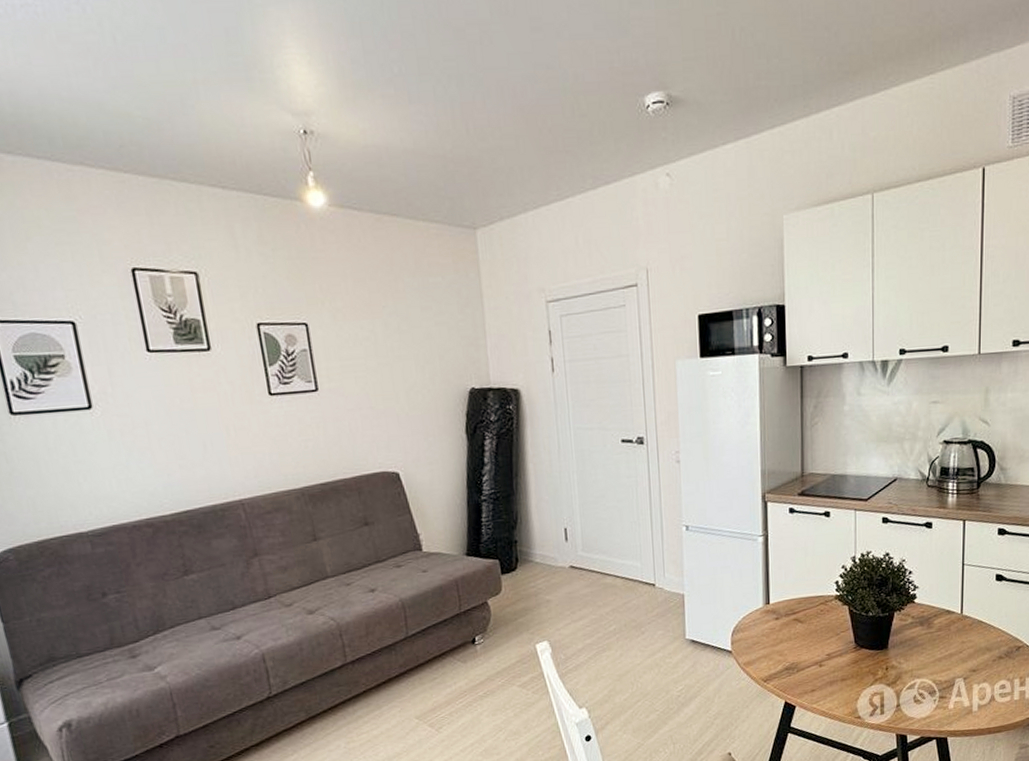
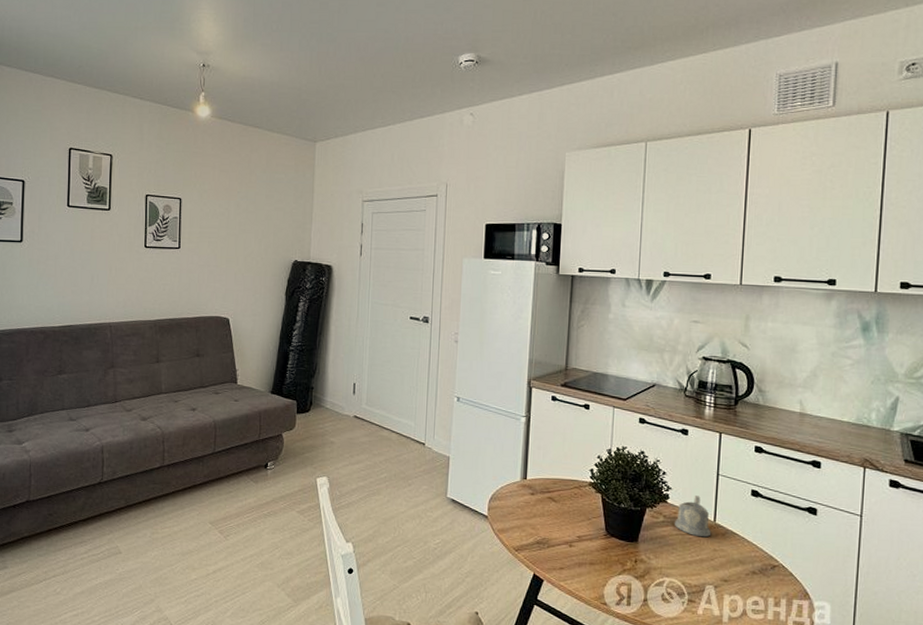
tea glass holder: none [922,590,959,632] -> present [674,496,712,538]

